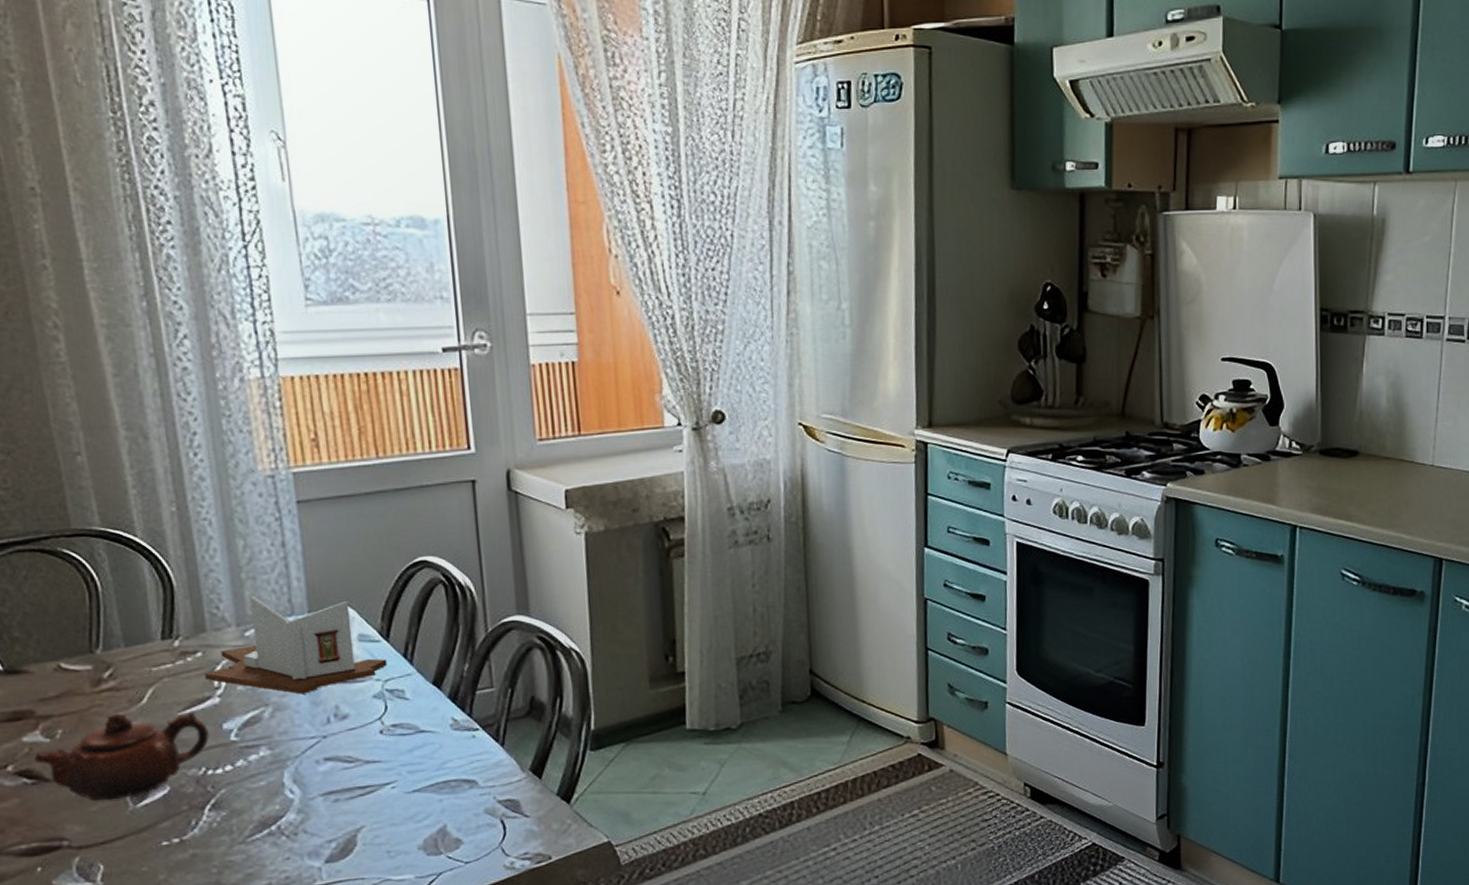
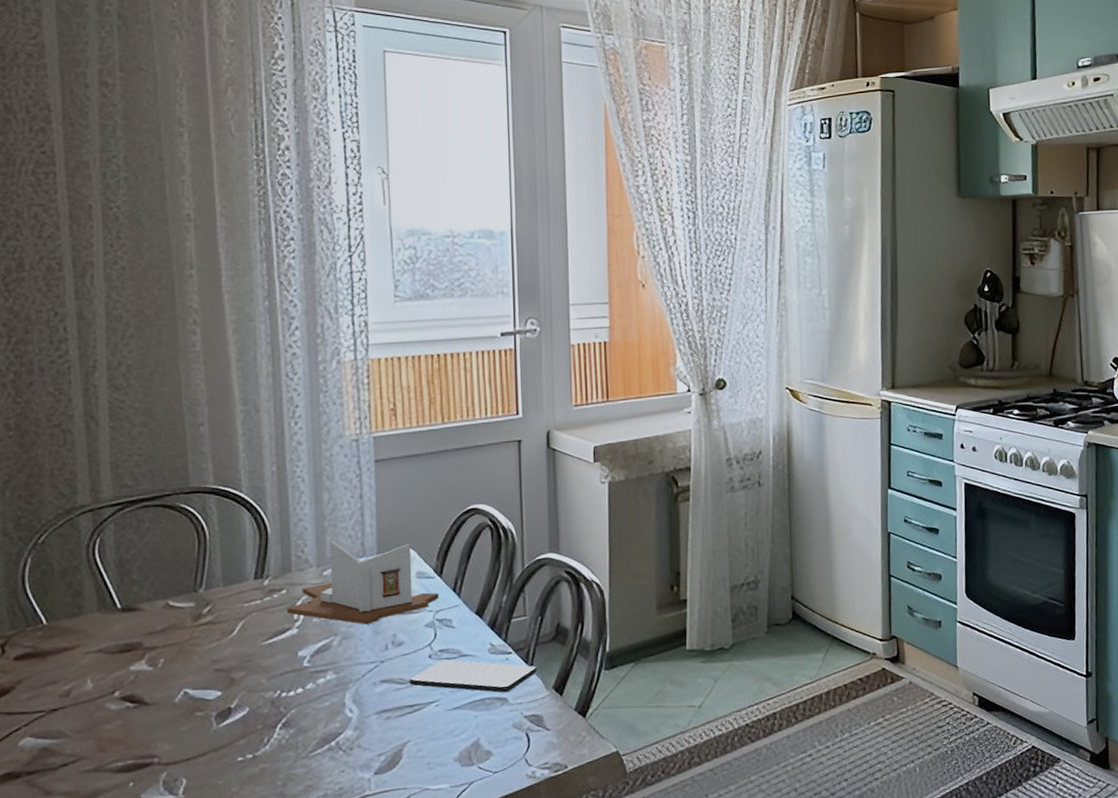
teapot: present [33,712,209,801] -> none [137,642,286,721]
smartphone: none [358,735,510,775] -> present [409,659,537,693]

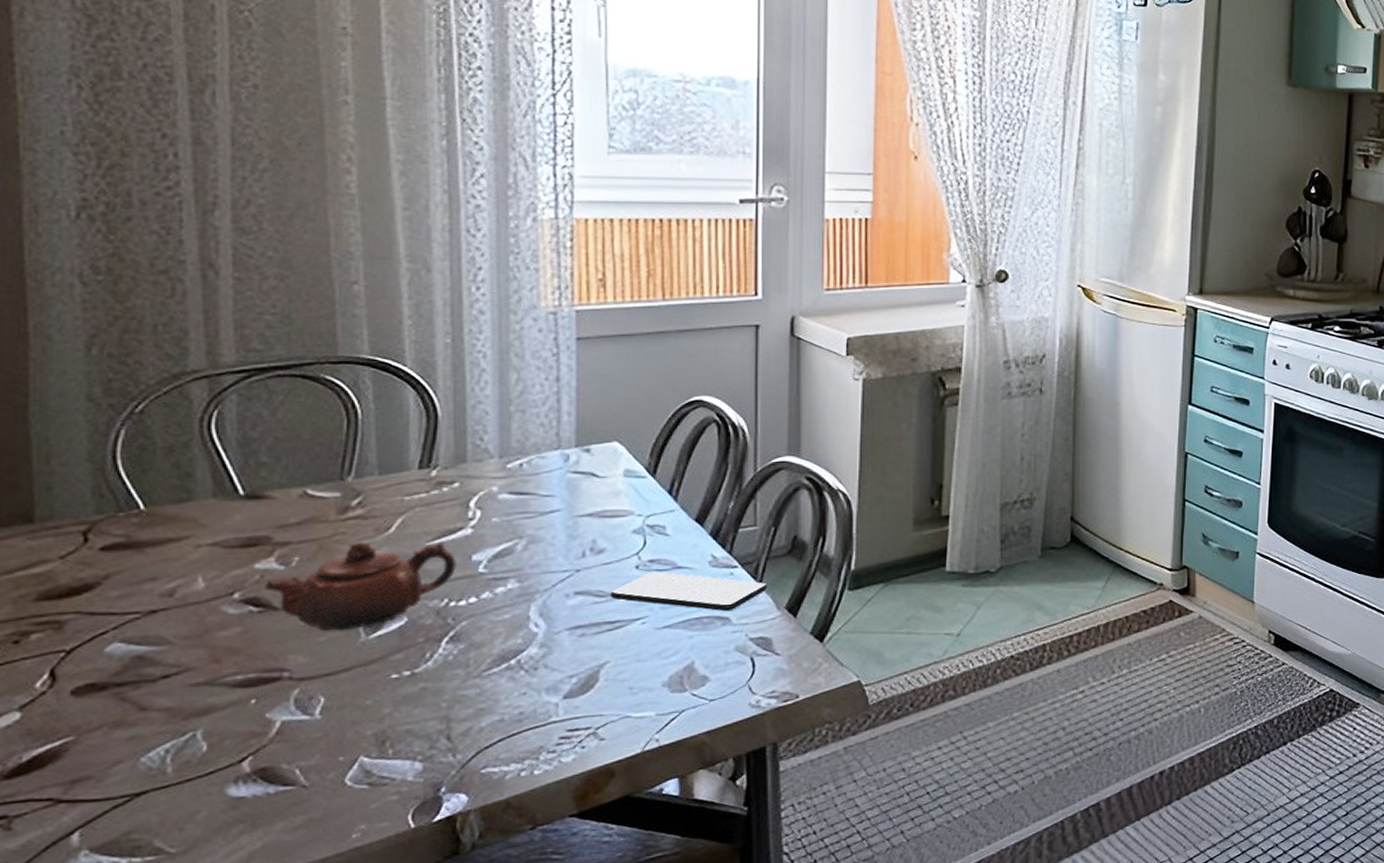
teapot: none [137,642,286,721] -> present [264,541,456,631]
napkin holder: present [286,540,439,625] -> none [458,428,651,528]

